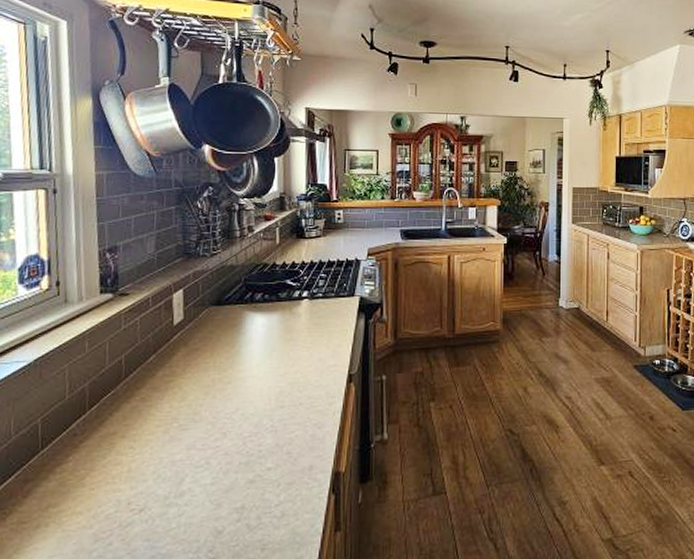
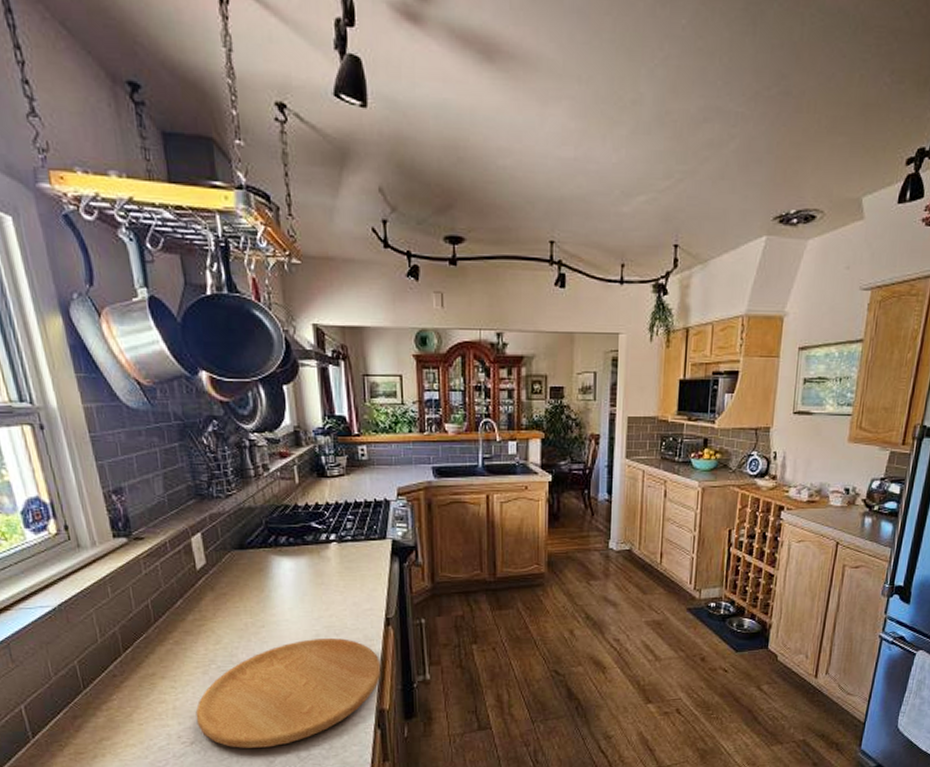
cutting board: none [149,395,341,516] -> present [195,638,381,748]

